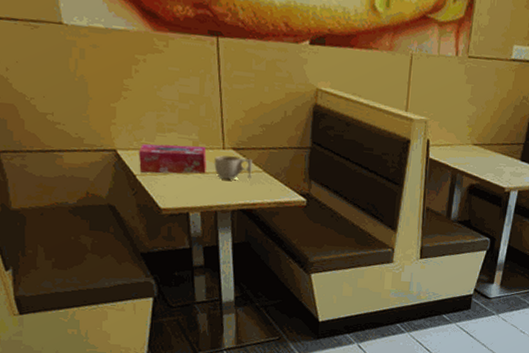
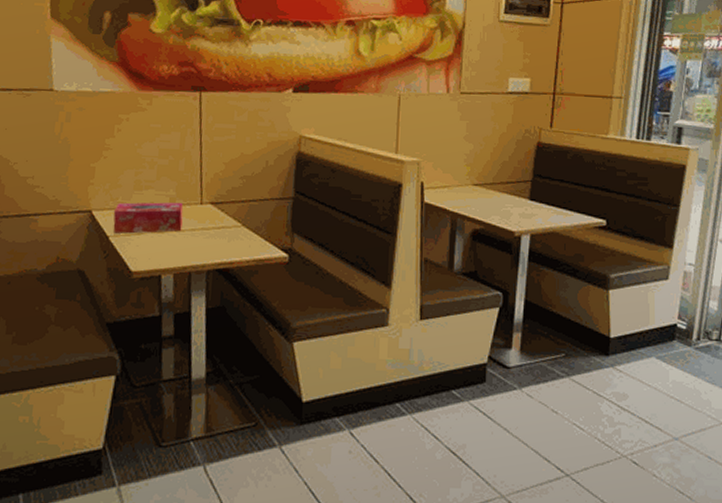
cup: present [214,155,252,180] -> none [190,211,231,237]

